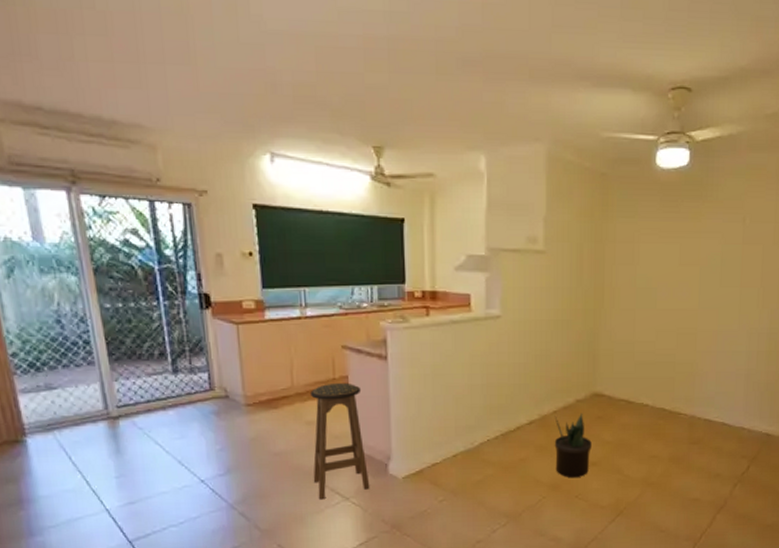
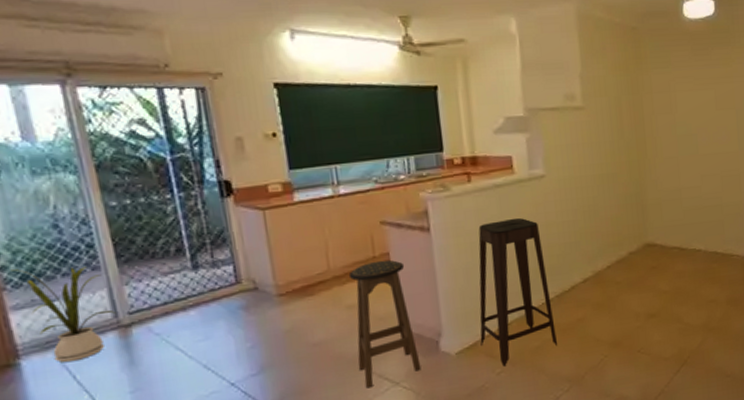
house plant: none [20,357,107,445] -> present [10,267,117,363]
bar stool: none [426,355,498,495] -> present [478,217,557,367]
planter: present [554,413,592,477] -> none [608,265,649,333]

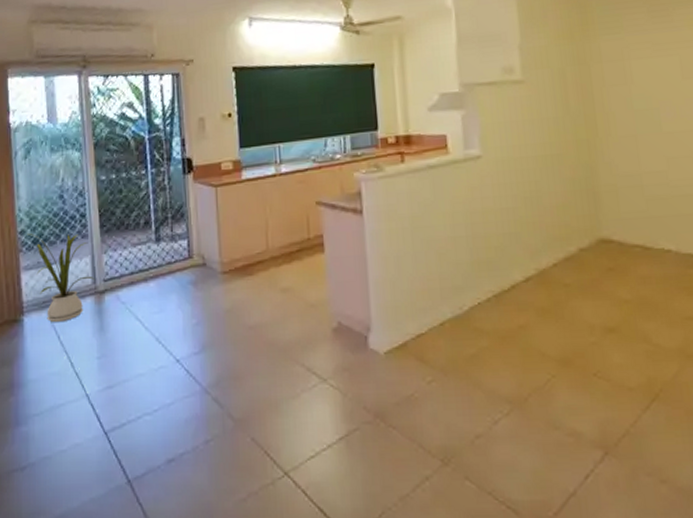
stool: present [348,260,421,389] -> none [284,242,349,382]
bar stool: present [478,217,557,367] -> none [410,202,495,375]

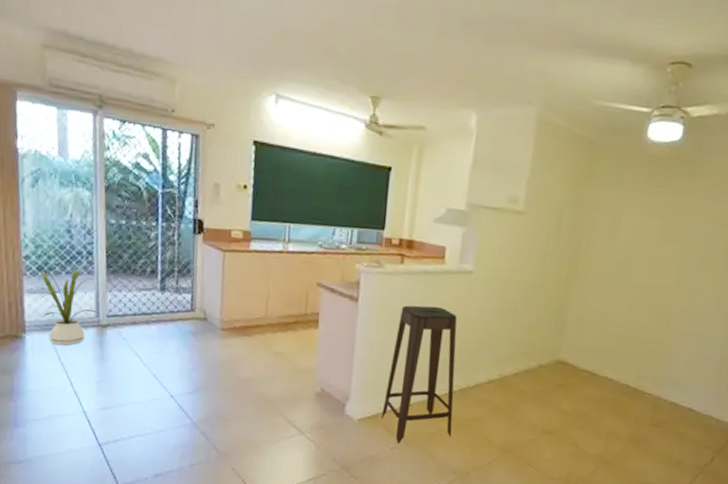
bar stool: none [410,202,495,375] -> present [381,305,457,443]

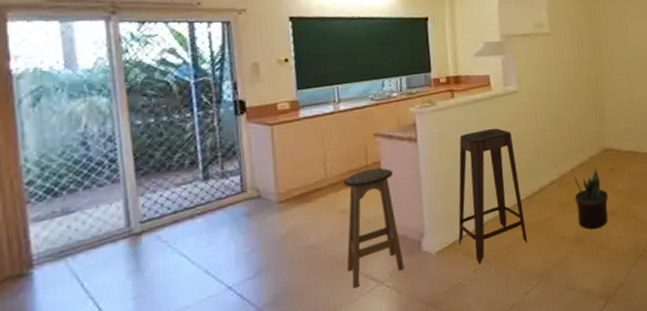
house plant: present [32,260,99,346] -> none [37,180,130,272]
stool: none [273,318,330,430] -> present [343,168,404,289]
planter: none [509,378,550,444] -> present [572,167,608,229]

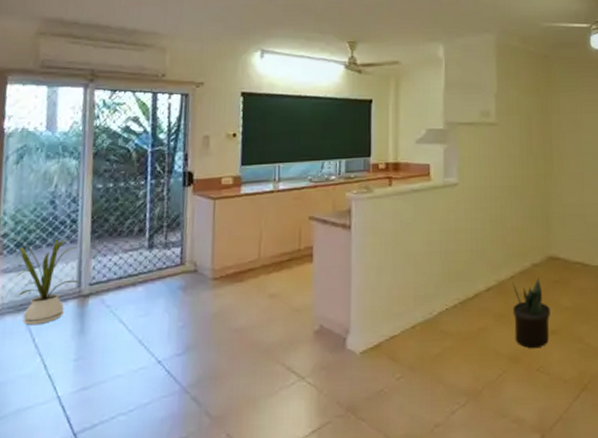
house plant: none [37,180,130,272] -> present [10,237,81,326]
stool: present [343,168,404,289] -> none [270,253,327,380]
bar stool: present [458,128,527,264] -> none [384,222,457,372]

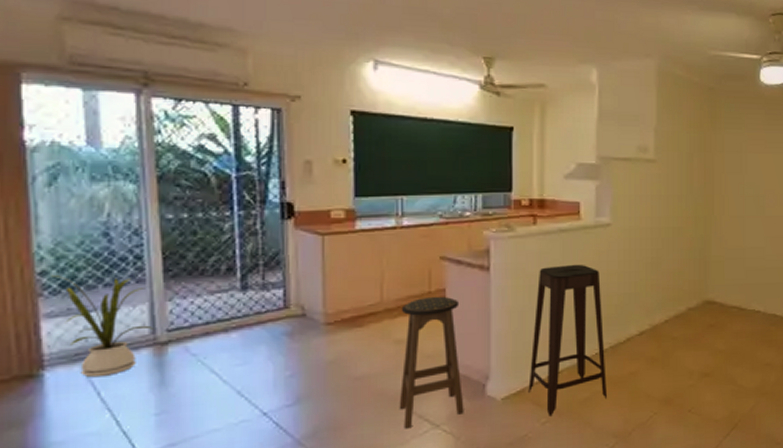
stool: none [270,253,327,380] -> present [399,296,464,429]
bar stool: none [384,222,457,372] -> present [528,264,607,416]
planter: present [512,277,550,348] -> none [666,321,704,390]

